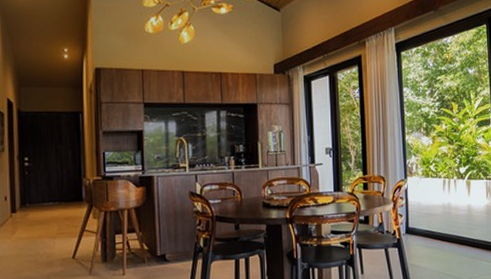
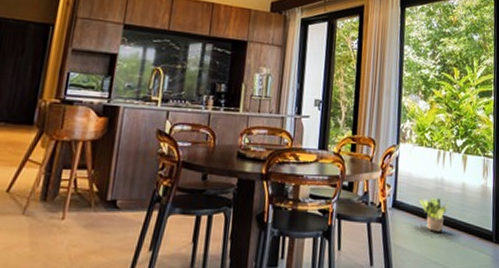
potted plant: none [429,219,457,250] -> present [419,195,449,232]

